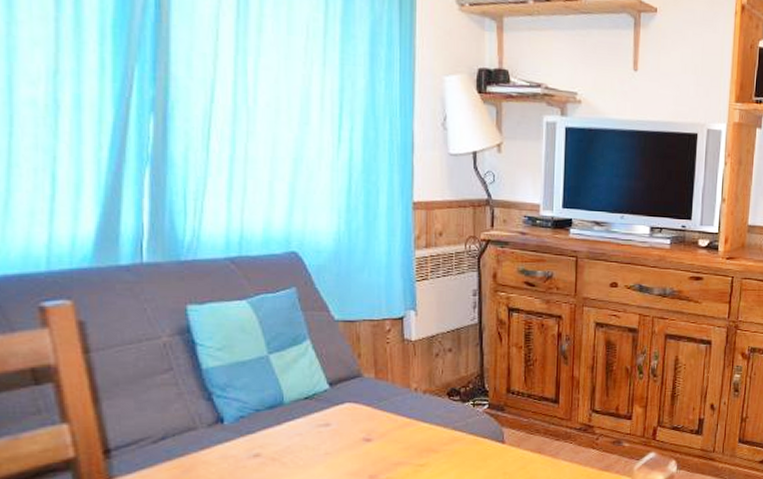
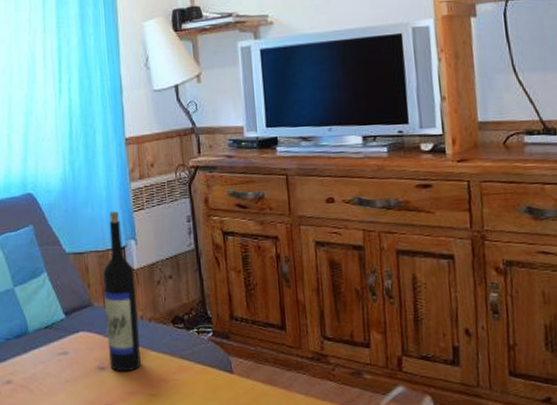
wine bottle: none [376,279,412,444] -> present [103,211,141,372]

